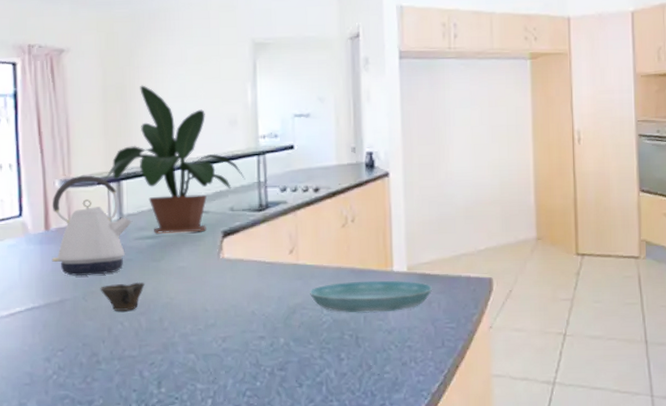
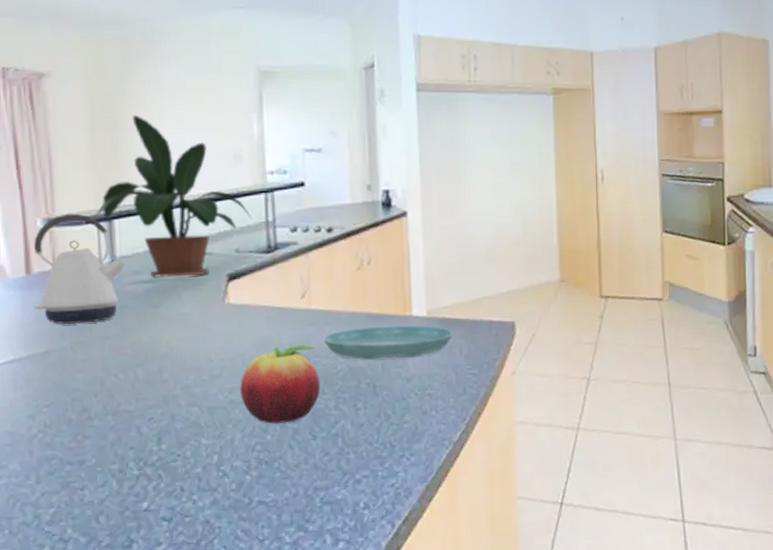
cup: present [100,282,145,312] -> none [90,330,141,363]
fruit: none [232,297,307,371] -> present [240,344,321,424]

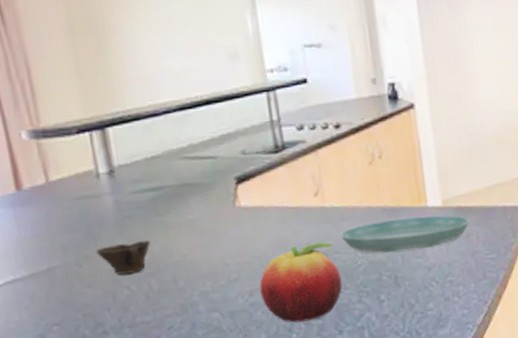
kettle: present [33,213,127,325] -> none [20,123,127,240]
cup: none [90,330,141,363] -> present [96,240,151,275]
potted plant: present [93,115,252,277] -> none [84,15,256,185]

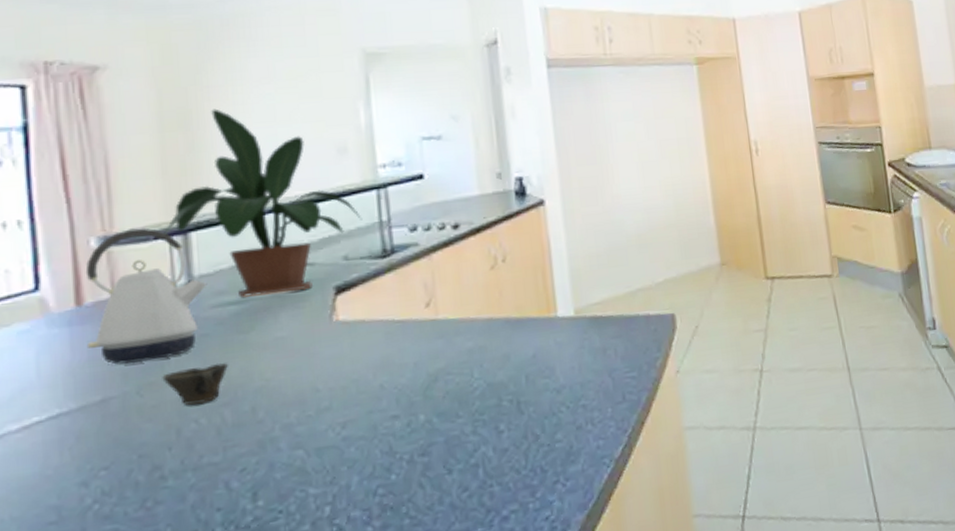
kettle: none [20,123,127,240] -> present [85,228,208,365]
potted plant: none [84,15,256,185] -> present [164,108,363,298]
fruit: present [259,242,343,323] -> none [355,361,454,461]
saucer: present [340,215,470,254] -> none [454,327,607,374]

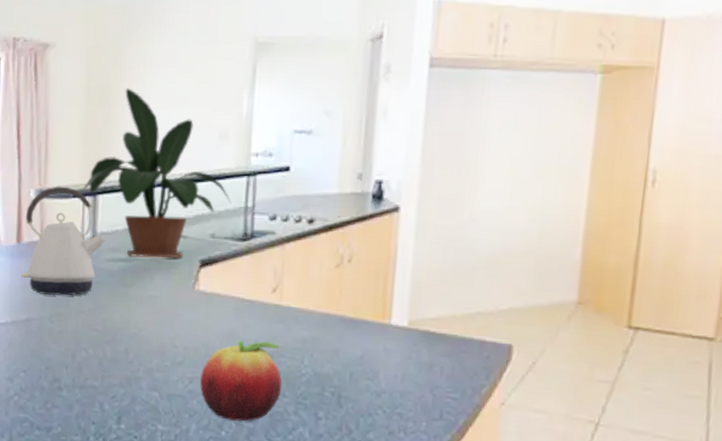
cup: present [162,363,228,405] -> none [67,307,113,338]
fruit: none [355,361,454,461] -> present [200,341,282,422]

